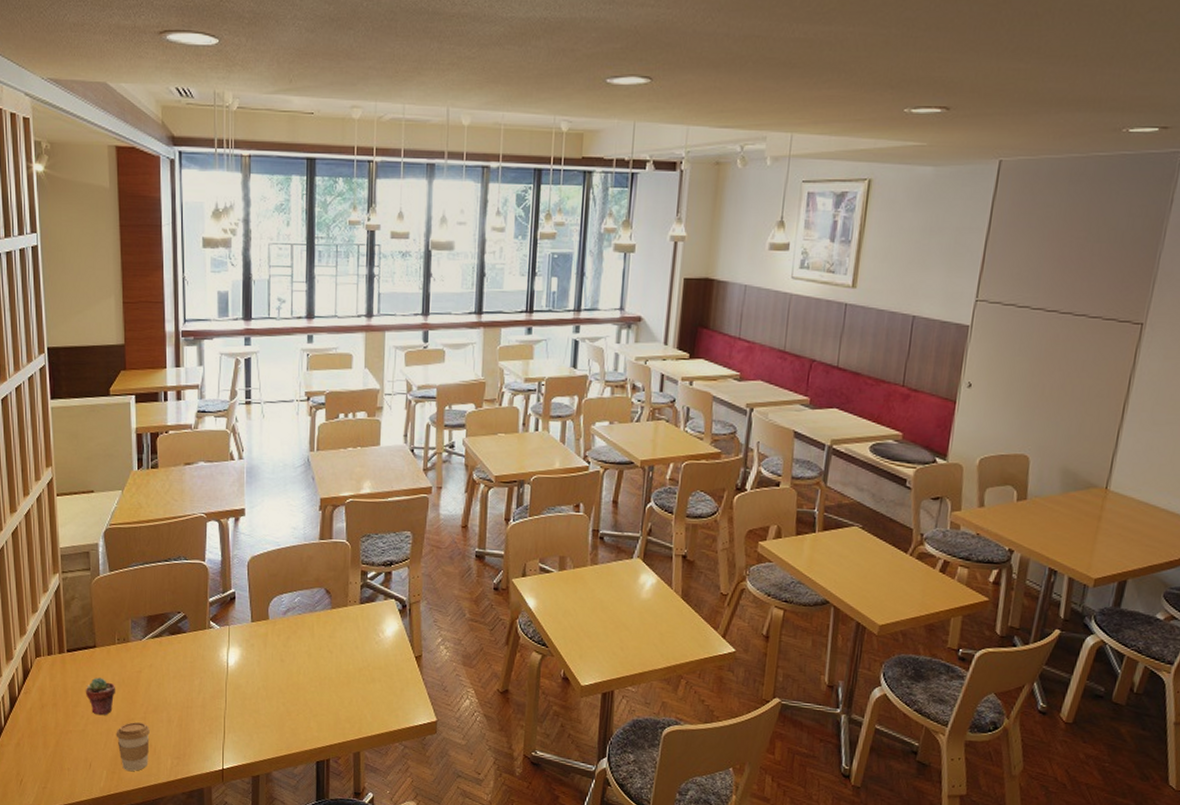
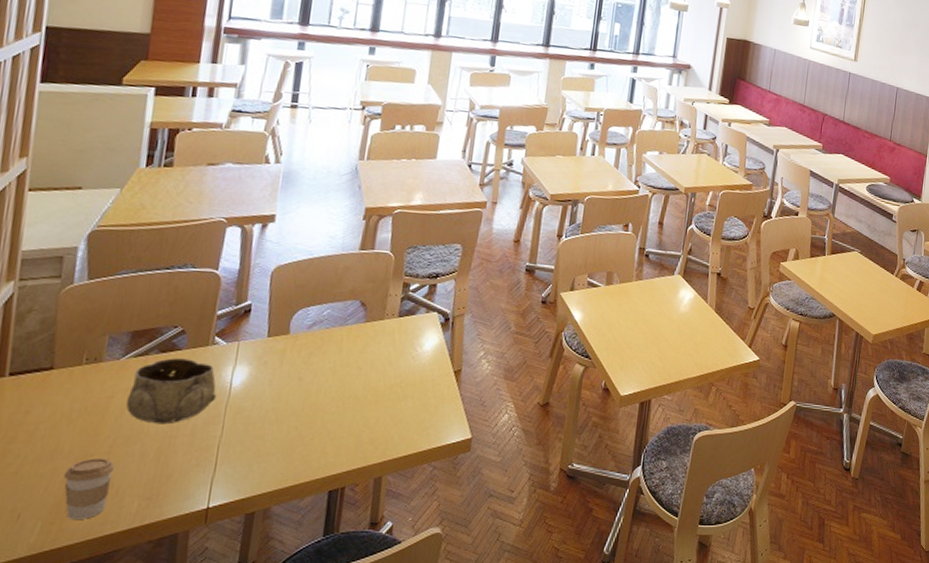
potted succulent: present [85,677,116,716] -> none [27,406,74,453]
decorative bowl: none [151,639,218,697] -> present [125,358,217,425]

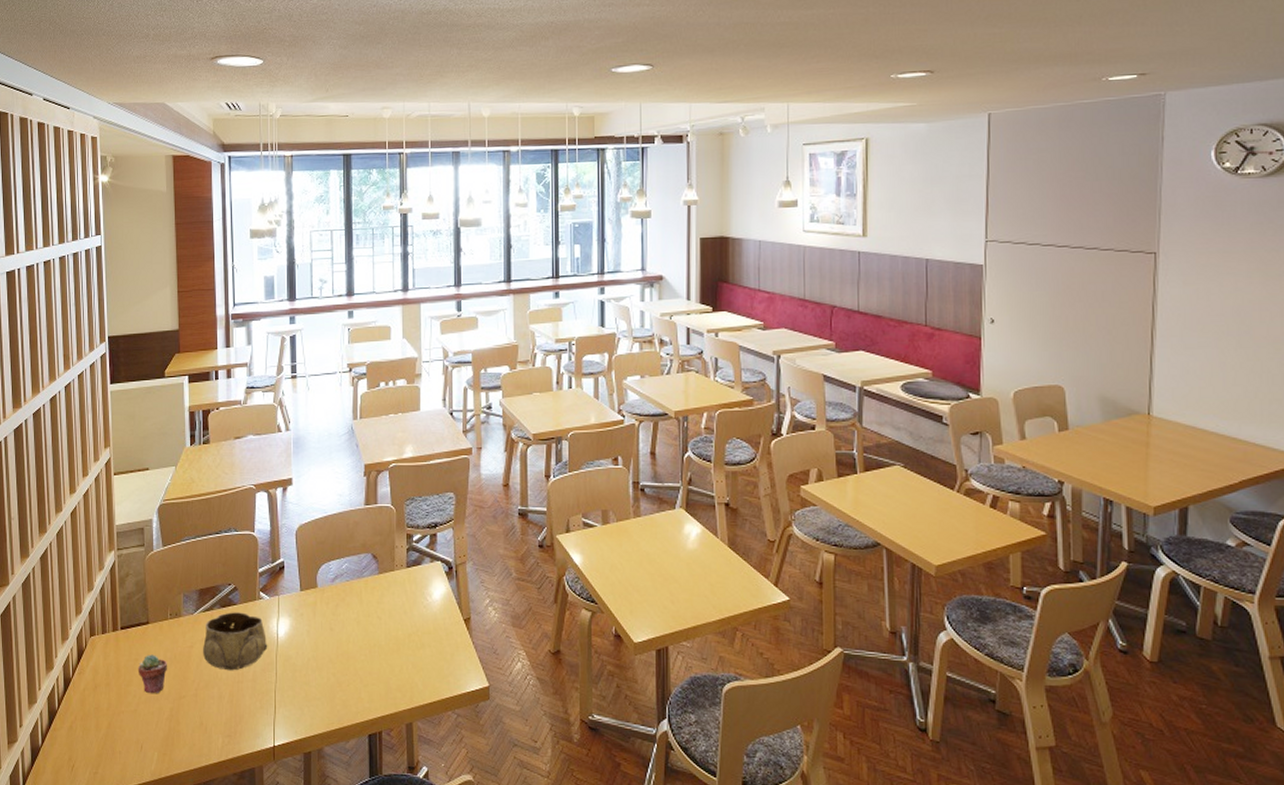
potted succulent: none [27,406,74,453] -> present [137,654,168,694]
coffee cup: present [63,458,115,519] -> none [167,700,202,752]

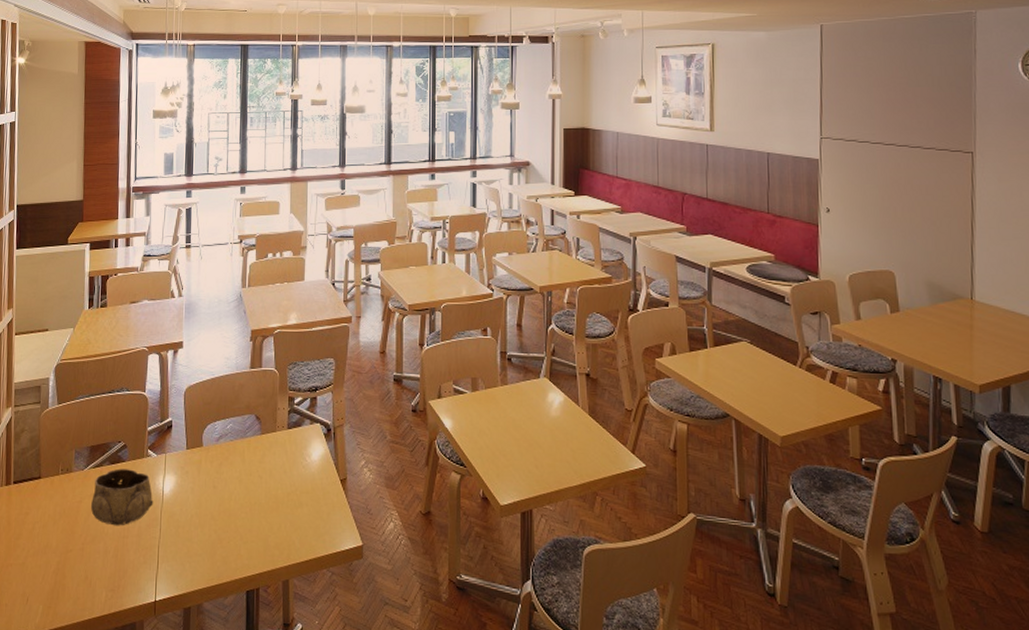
potted succulent: present [137,654,168,694] -> none [27,508,57,548]

